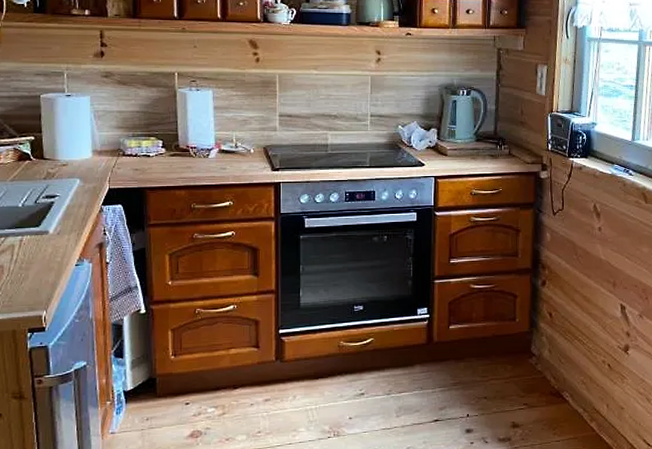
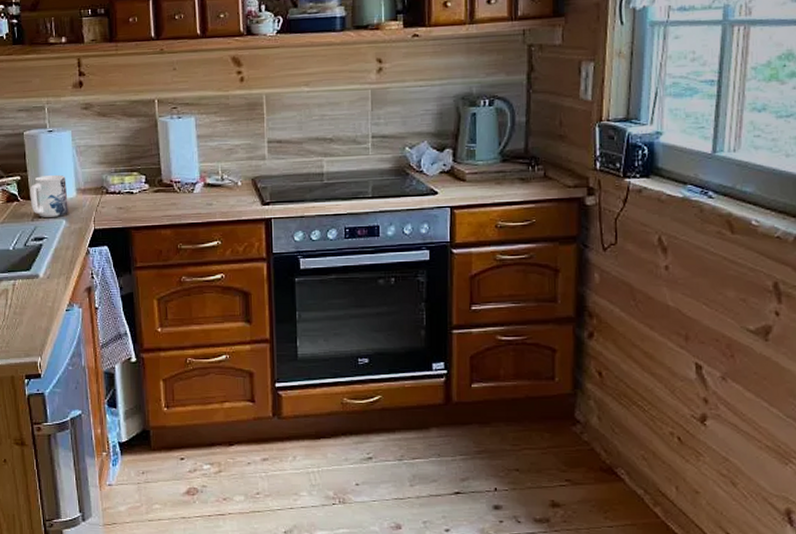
mug: none [43,137,83,176] -> present [30,175,68,217]

